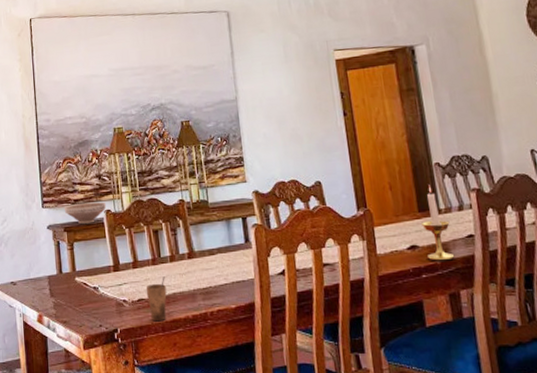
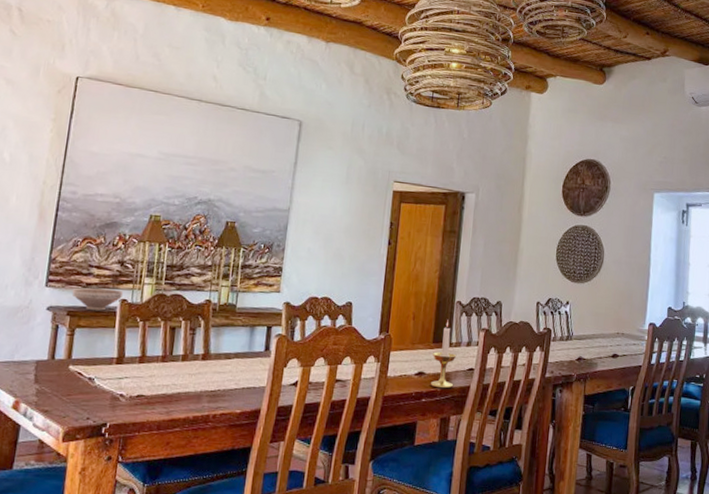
cup: present [145,276,167,322] -> none [147,375,173,420]

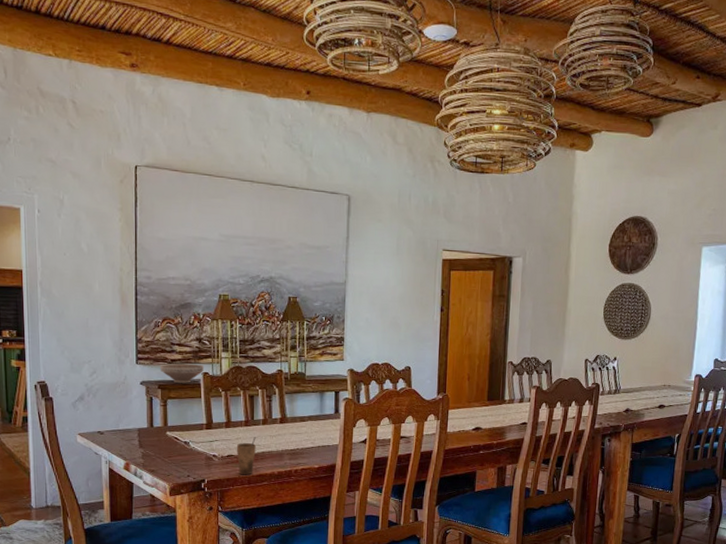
cup: none [147,375,173,420] -> present [236,437,256,475]
candlestick: present [430,320,457,389] -> none [486,379,510,442]

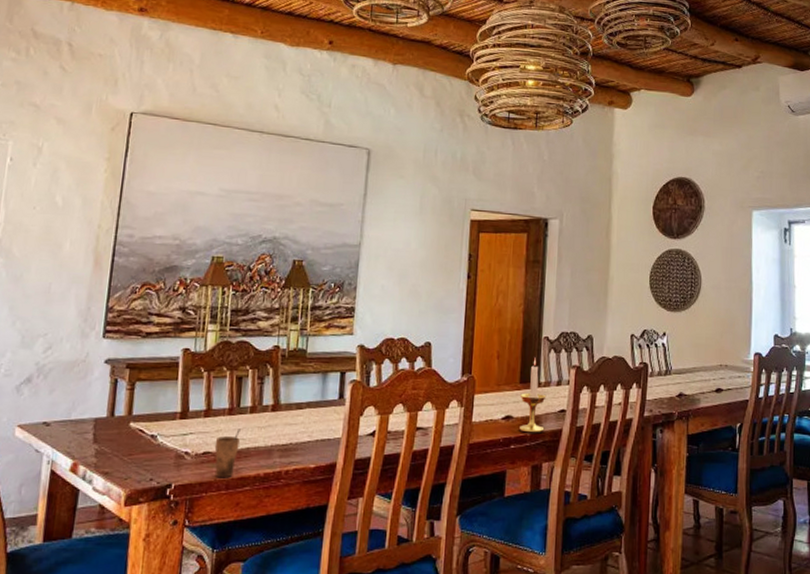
decorative bowl: present [159,363,205,383] -> none [131,337,186,362]
candlestick: none [486,379,510,442] -> present [518,357,547,433]

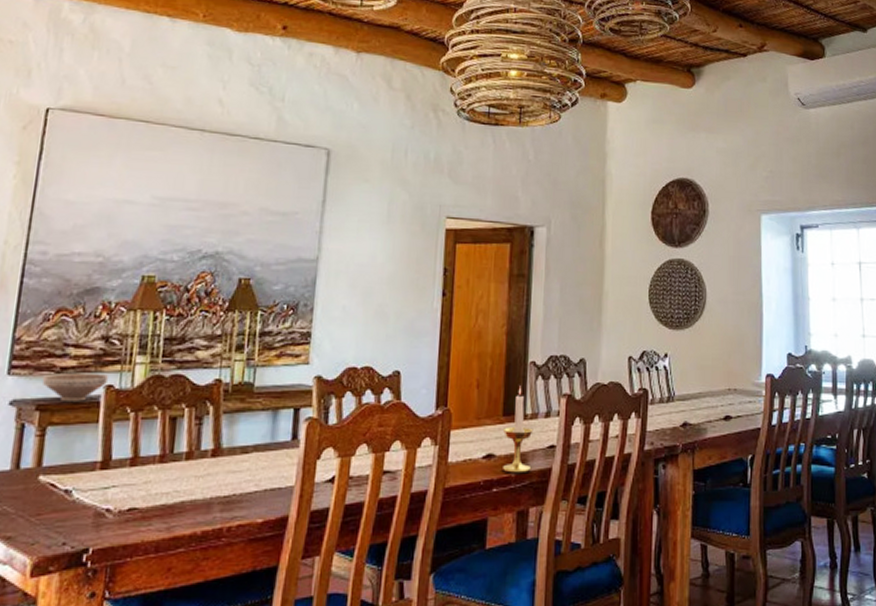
decorative bowl: none [131,337,186,362] -> present [42,372,109,401]
cup: present [214,428,241,478] -> none [142,479,174,539]

